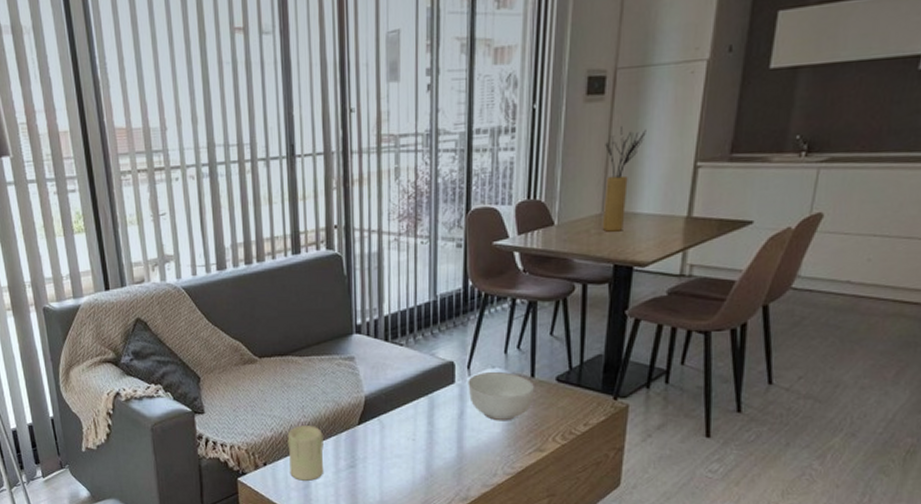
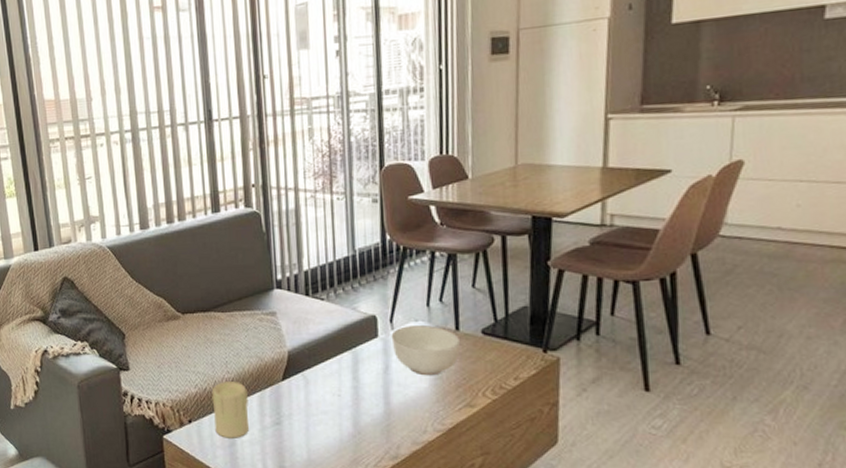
vase: present [602,127,646,232] -> none [513,83,554,184]

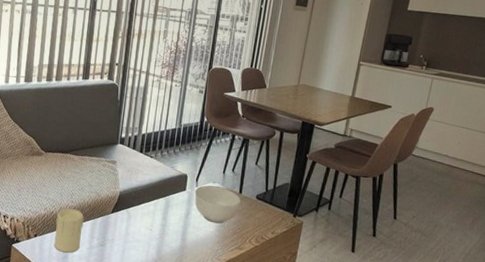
coffee maker: none [640,60,690,112] -> present [380,33,413,68]

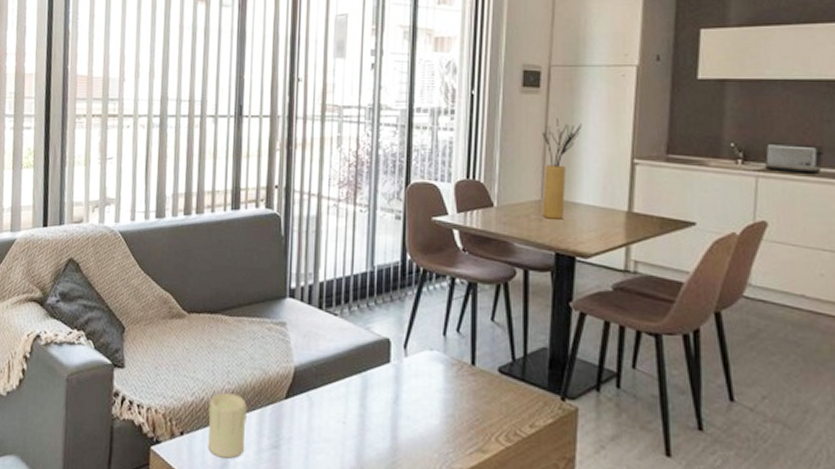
bowl: present [194,185,242,224] -> none [404,354,476,412]
vase: none [297,30,331,99] -> present [542,119,582,220]
coffee maker: present [380,33,413,68] -> none [665,114,714,163]
toaster: none [439,57,474,79] -> present [765,143,823,174]

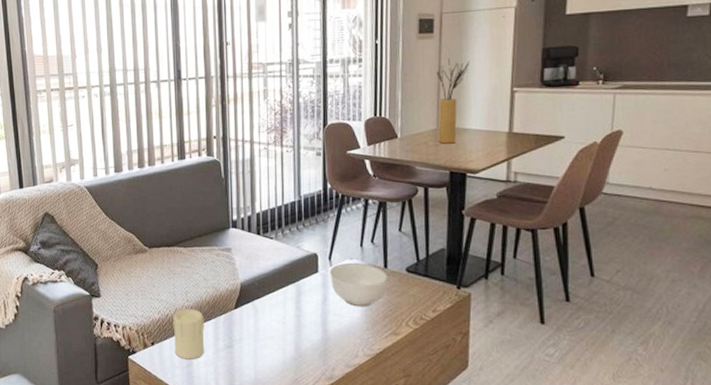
bowl: none [404,354,476,412] -> present [329,263,389,307]
coffee maker: none [665,114,714,163] -> present [539,45,580,87]
toaster: present [765,143,823,174] -> none [621,62,669,88]

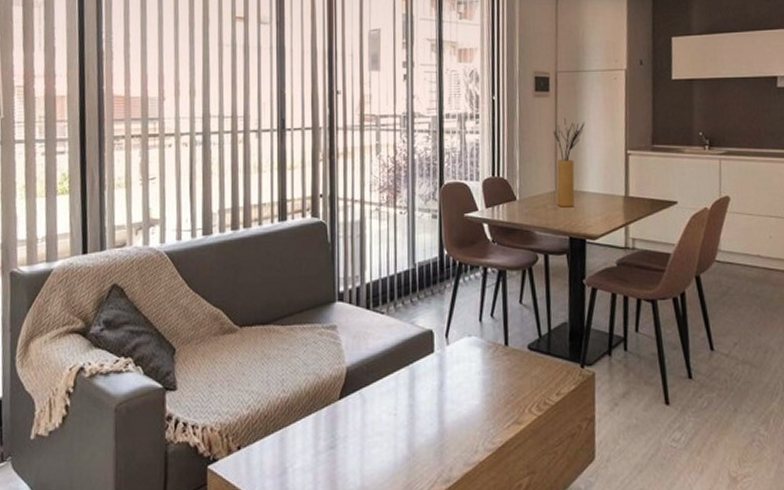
candle: present [172,309,205,360] -> none [264,401,303,466]
bowl: present [329,263,389,307] -> none [446,341,510,392]
coffee maker: present [539,45,580,87] -> none [651,110,688,151]

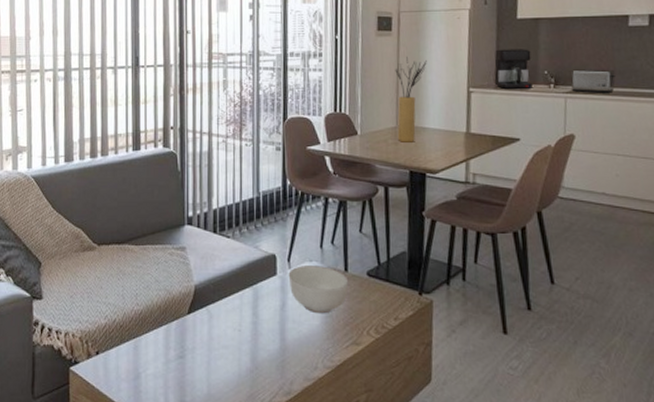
bowl: none [446,341,510,392] -> present [288,266,349,314]
coffee maker: none [651,110,688,151] -> present [494,49,532,89]
toaster: none [725,130,766,155] -> present [571,69,615,93]

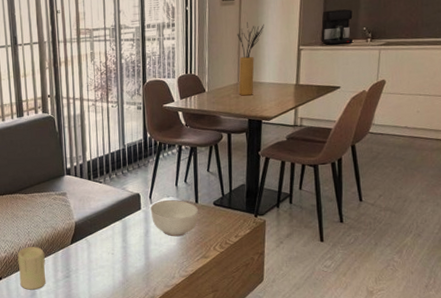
candle: none [120,314,155,371] -> present [17,246,46,290]
toaster: present [571,69,615,93] -> none [385,22,422,44]

